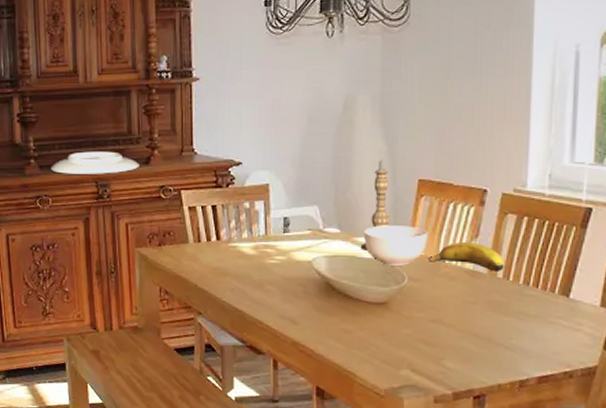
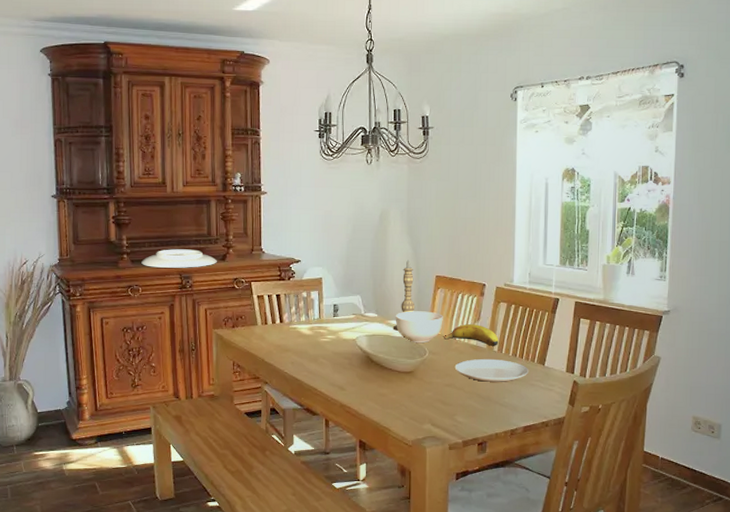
plate: none [444,287,547,319] -> present [455,358,529,382]

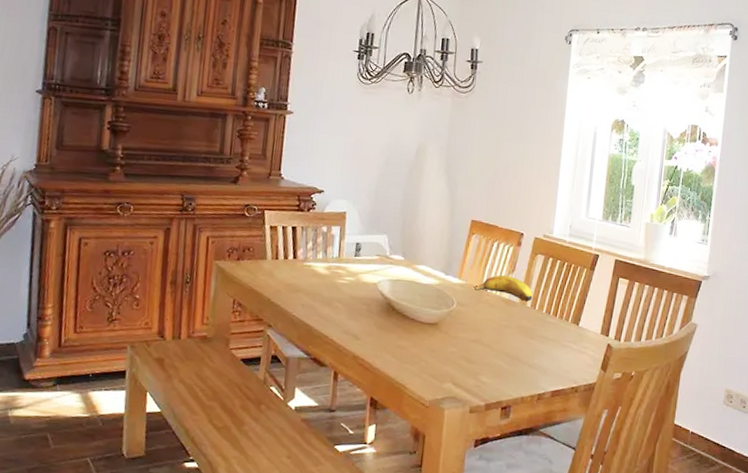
decorative plate: present [141,249,217,268] -> none [136,165,228,189]
candlestick: present [392,260,415,331] -> none [419,201,449,277]
bowl: present [395,311,443,344] -> none [423,256,476,293]
plate: present [455,358,529,382] -> none [484,314,563,342]

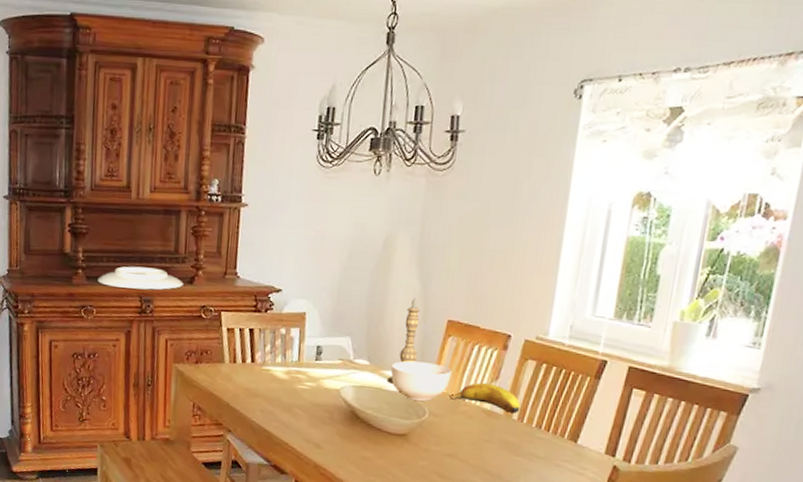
decorative plate: none [136,165,228,189] -> present [97,266,183,290]
candlestick: none [419,201,449,277] -> present [386,298,421,384]
bowl: none [423,256,476,293] -> present [390,361,452,402]

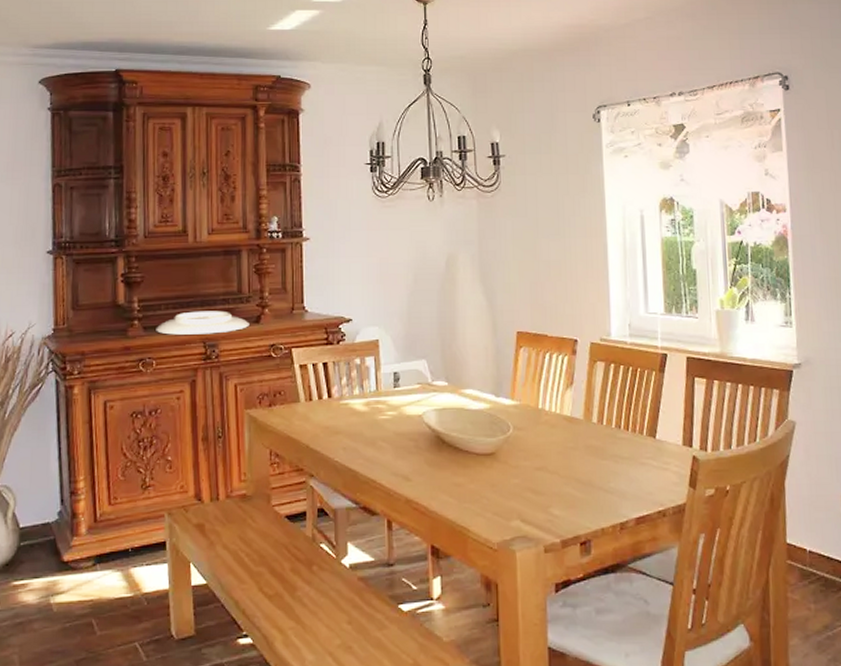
candlestick: present [386,298,421,384] -> none [467,314,494,402]
bowl: present [390,361,452,402] -> none [469,376,529,417]
fruit: present [450,382,521,414] -> none [530,389,598,417]

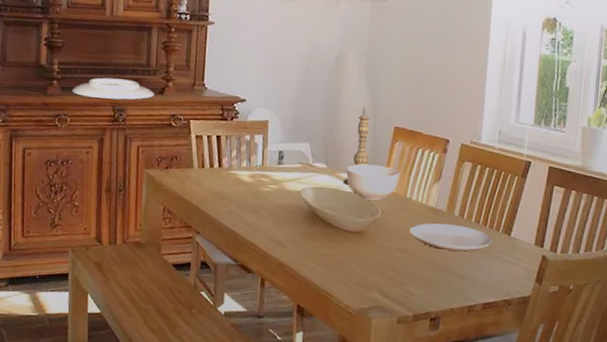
candlestick: none [467,314,494,402] -> present [342,107,371,185]
bowl: none [469,376,529,417] -> present [346,164,400,201]
plate: none [547,432,638,462] -> present [410,223,493,252]

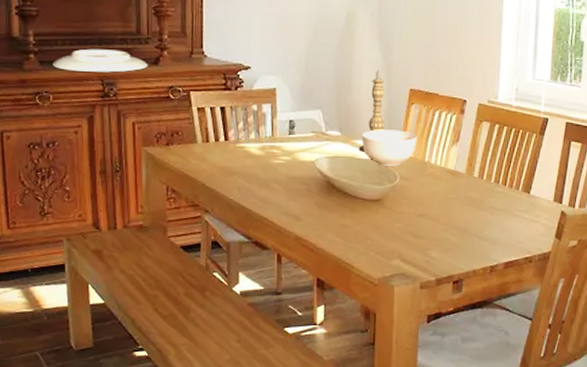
plate: present [410,223,493,252] -> none [430,185,513,213]

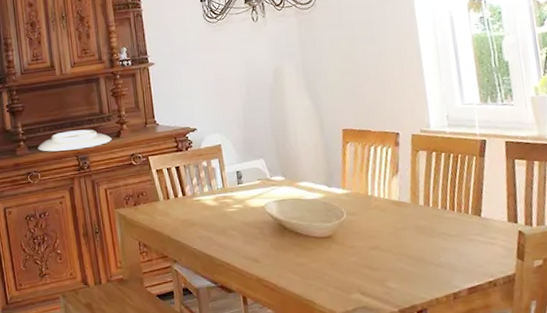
candlestick: present [358,70,385,152] -> none [303,116,325,193]
bowl: present [361,129,417,167] -> none [304,168,358,205]

